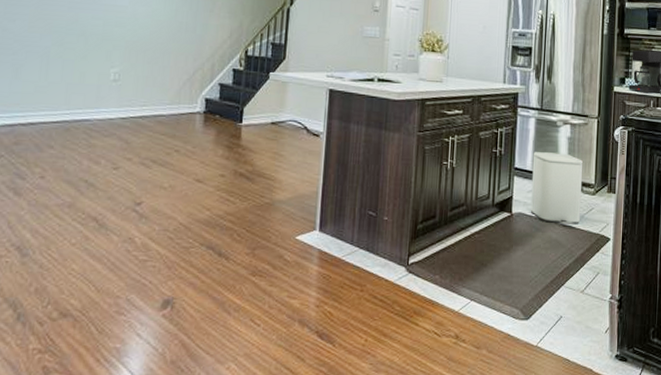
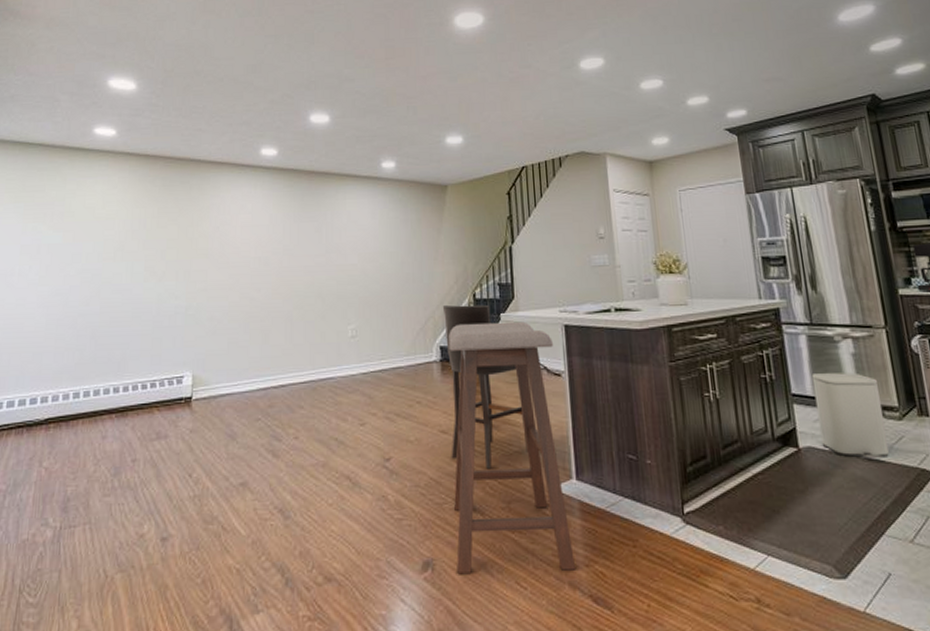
bar stool: none [196,78,316,313] -> present [449,321,577,575]
bar stool: none [203,58,279,218] -> present [442,304,529,469]

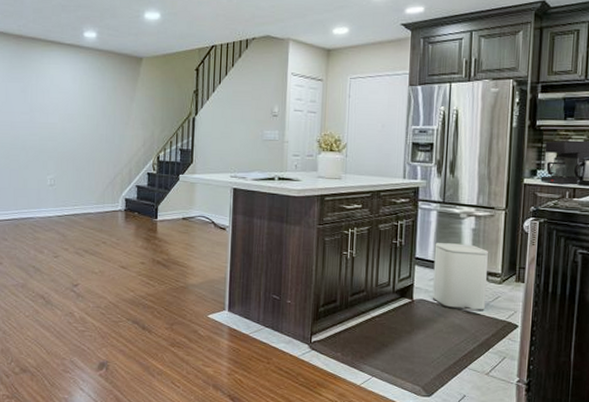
bar stool: present [442,304,529,469] -> none [128,164,192,298]
bar stool: present [449,321,577,575] -> none [126,181,222,377]

